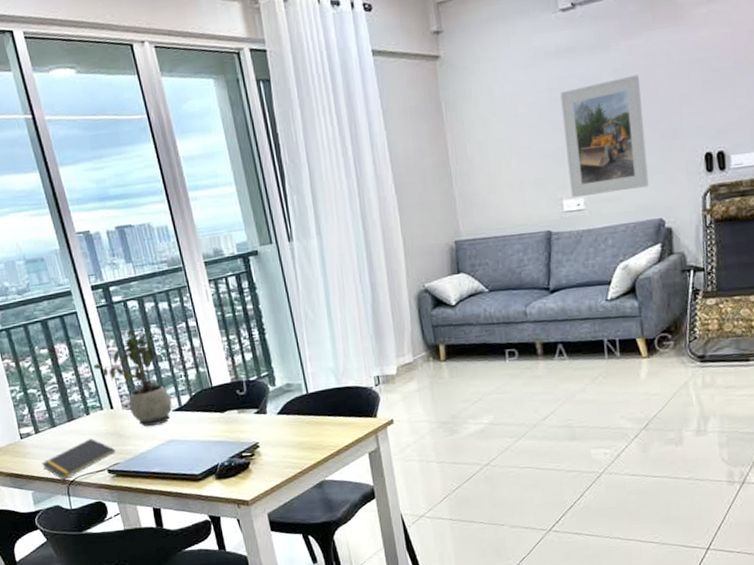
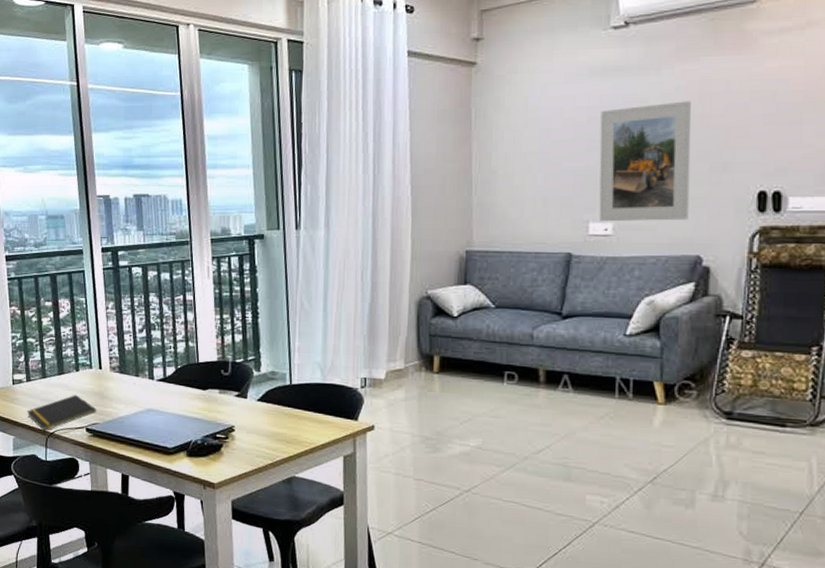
potted plant: present [93,329,172,427] -> none [90,295,157,393]

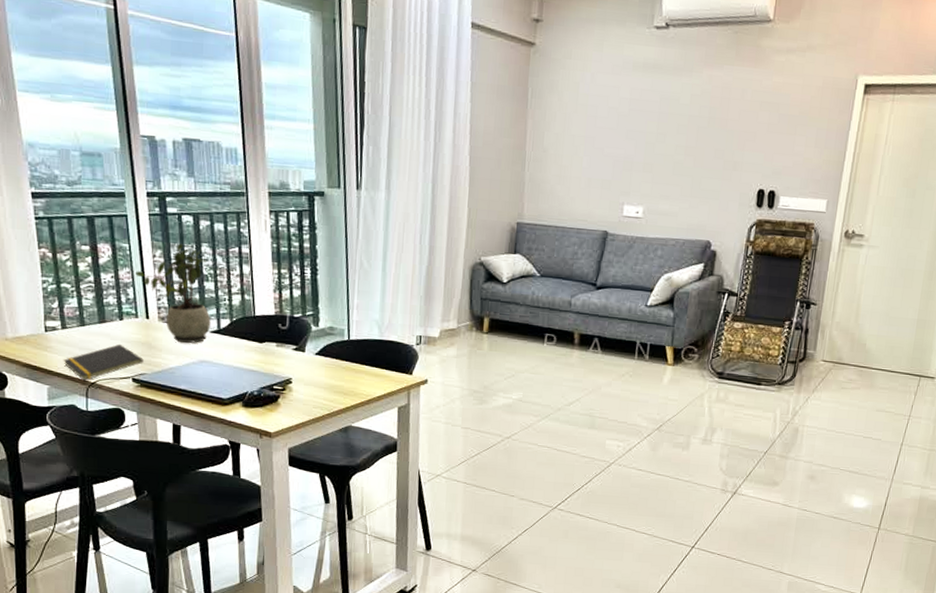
potted plant: none [90,295,157,393] -> present [135,244,211,344]
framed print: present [598,101,692,222] -> none [632,103,714,209]

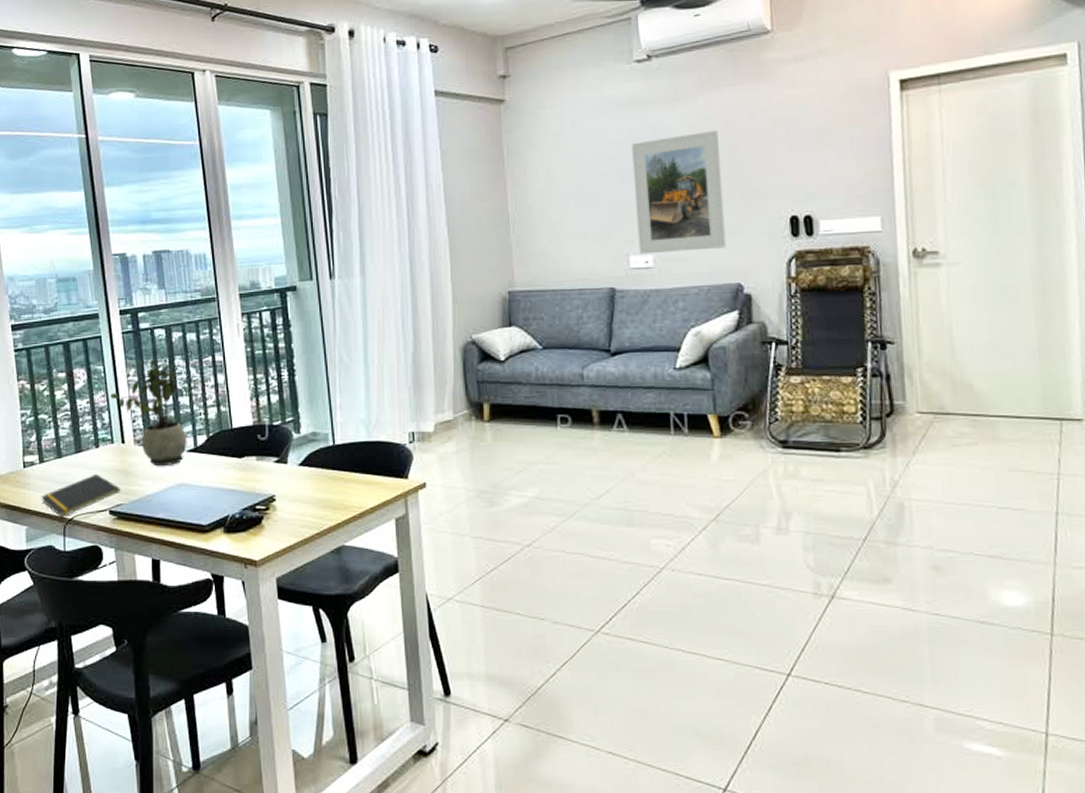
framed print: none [632,103,714,209] -> present [631,130,726,255]

